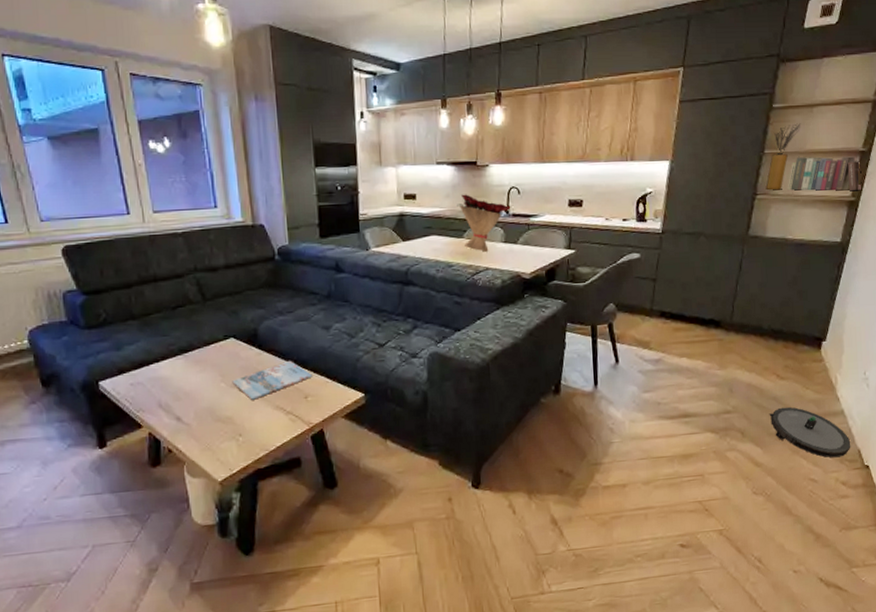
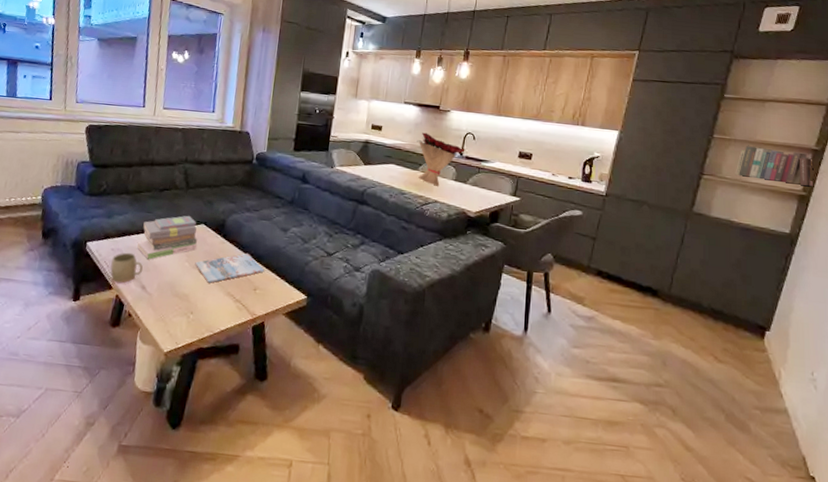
mug: none [134,384,173,420] -> present [110,252,143,283]
books: none [159,331,231,388] -> present [137,215,197,260]
vase: present [767,123,801,191] -> none [714,114,752,174]
robot vacuum: present [769,406,851,458] -> none [704,391,795,461]

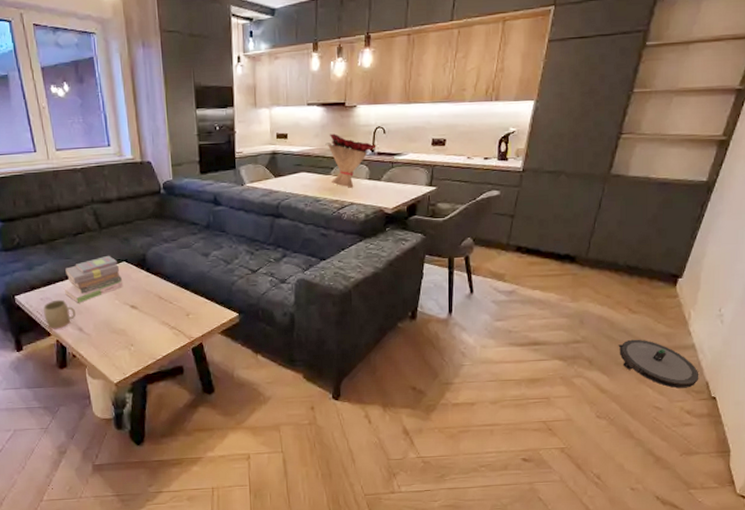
magazine: present [195,253,264,283] -> none [125,282,193,316]
robot vacuum: none [704,391,795,461] -> present [618,339,699,389]
books: present [735,146,813,187] -> none [654,95,735,131]

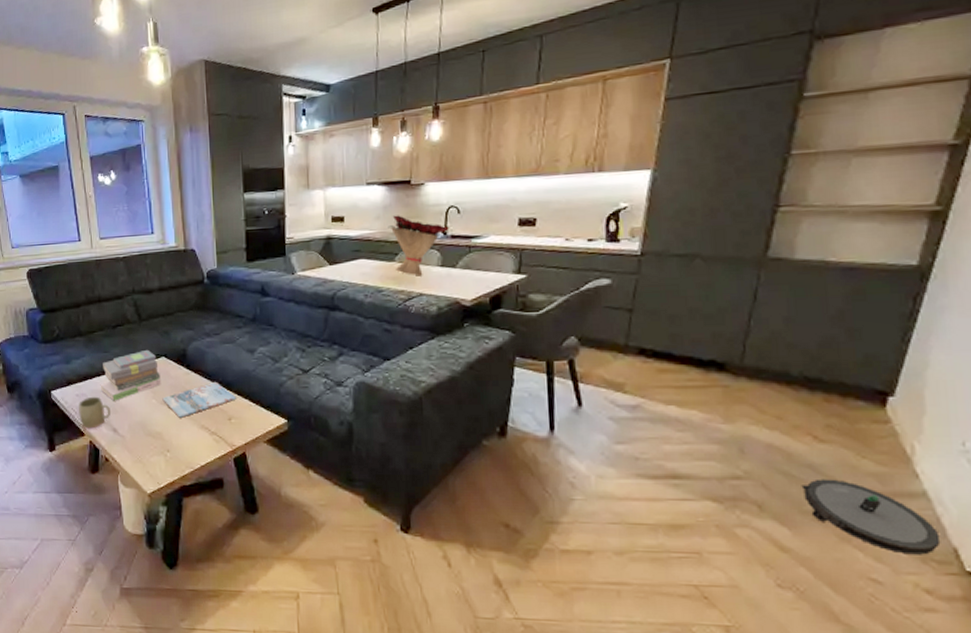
magazine: none [125,282,193,316] -> present [162,381,236,418]

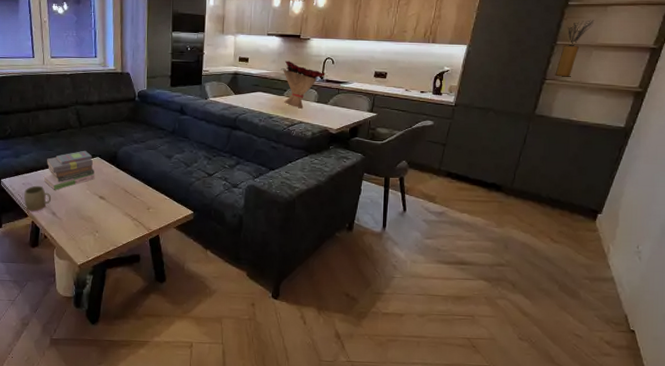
magazine: present [162,381,236,418] -> none [95,178,155,206]
vase: none [795,113,849,201] -> present [556,20,595,77]
robot vacuum: present [801,479,941,555] -> none [540,267,618,319]

